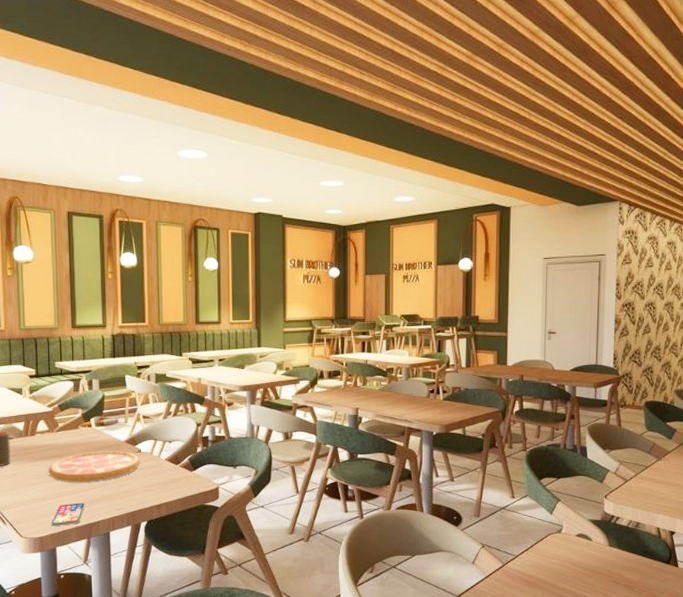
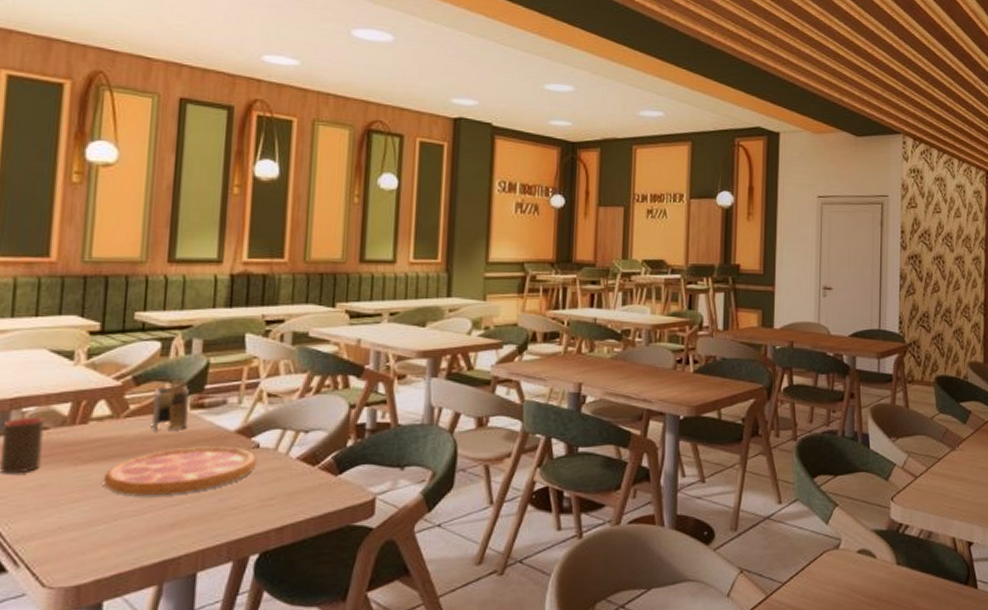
smartphone: present [52,503,85,527] -> none [99,528,161,568]
napkin holder: none [72,406,95,441] -> present [151,378,190,432]

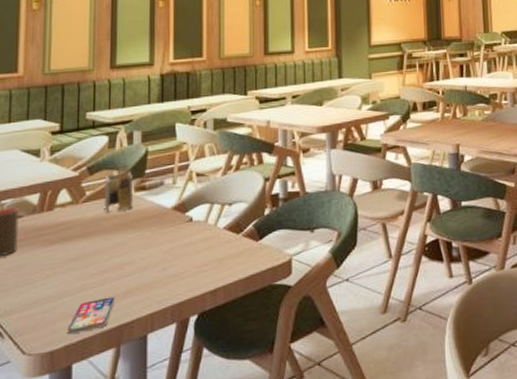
smartphone: none [99,528,161,568] -> present [68,296,116,335]
pizza: present [103,446,257,496] -> none [67,221,191,270]

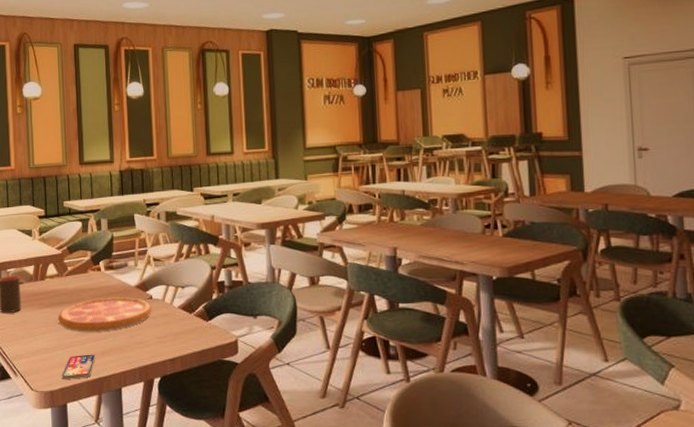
pizza: none [67,221,191,270] -> present [58,297,152,332]
napkin holder: present [104,166,134,214] -> none [81,248,105,286]

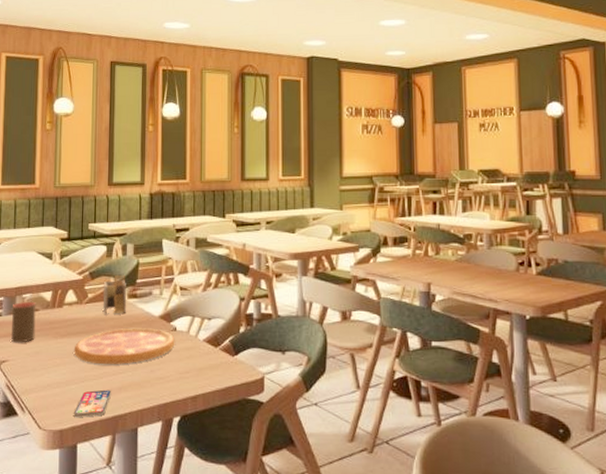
napkin holder: none [81,248,105,286] -> present [102,274,127,315]

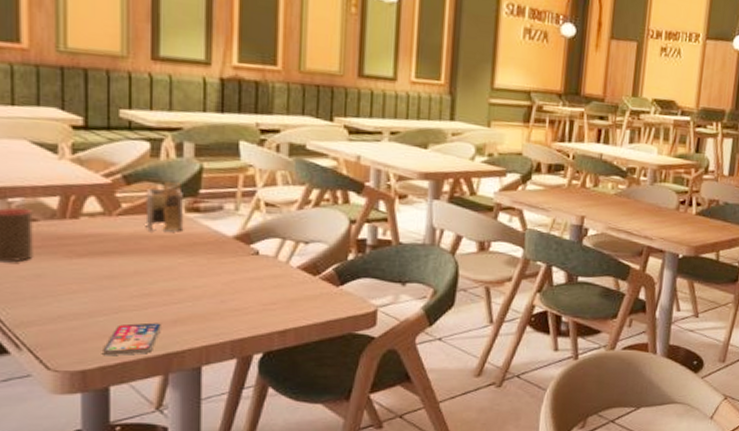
pizza: present [73,327,175,365] -> none [99,248,257,293]

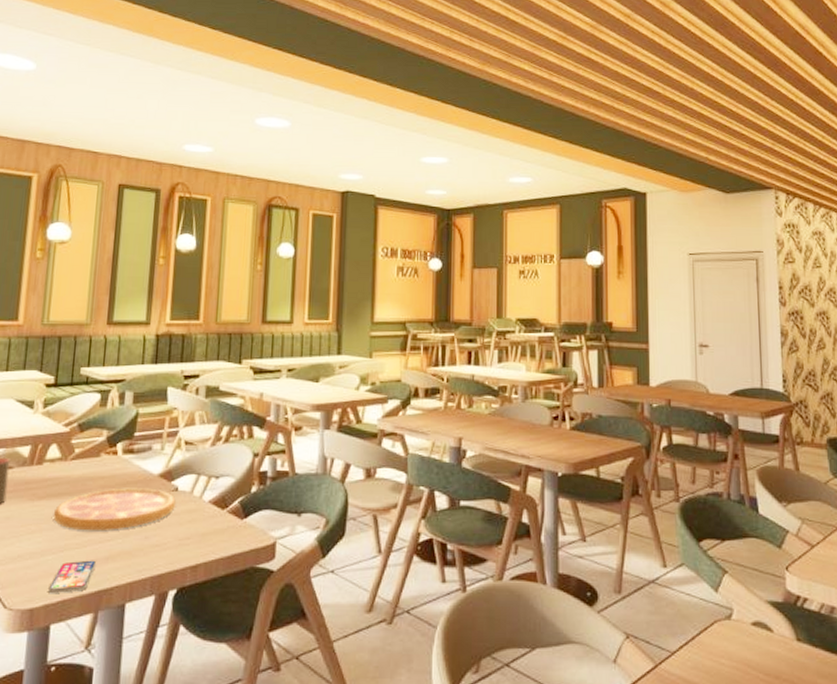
pizza: none [99,248,257,293] -> present [53,488,176,531]
napkin holder: present [145,181,185,232] -> none [91,426,123,474]

